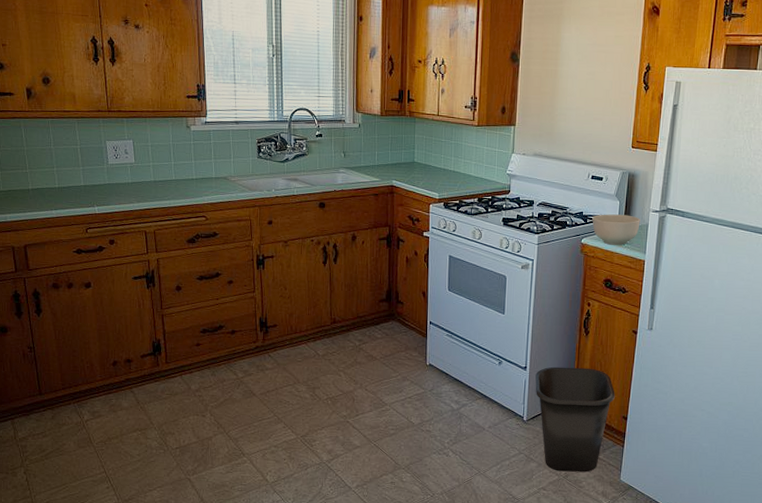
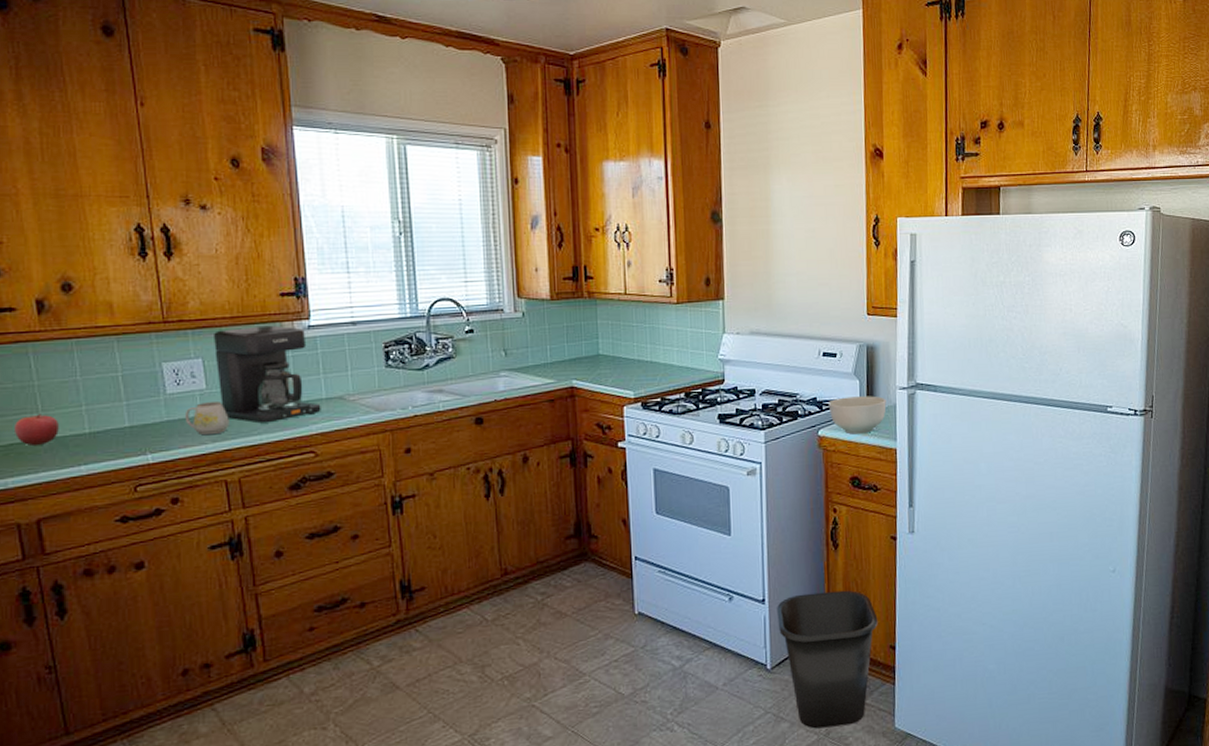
fruit: none [12,170,39,194] -> present [15,412,59,447]
mug: none [120,173,149,197] -> present [184,402,229,436]
coffee maker: none [141,119,212,192] -> present [214,325,321,424]

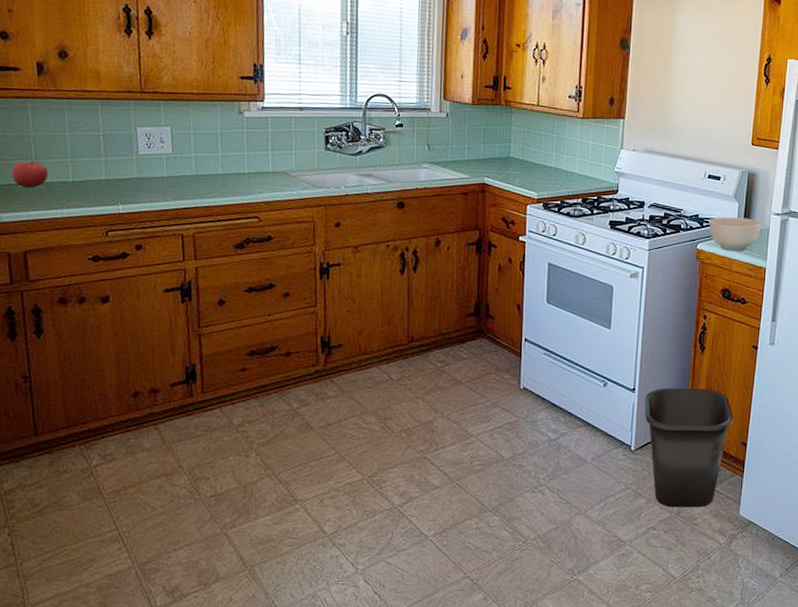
mug: present [184,402,229,436] -> none [152,165,189,194]
coffee maker: present [214,325,321,424] -> none [181,103,267,189]

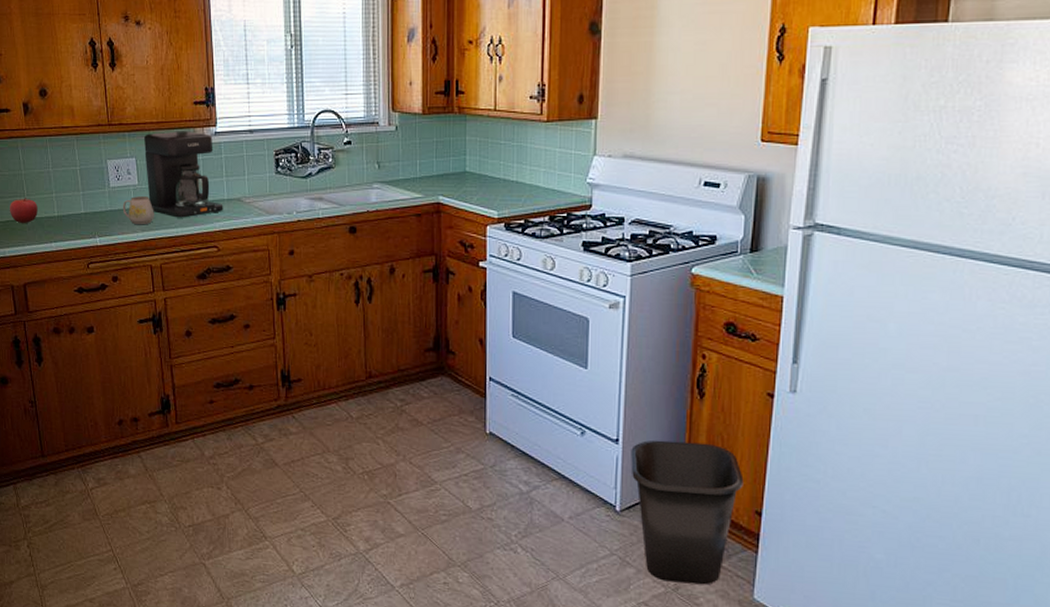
mug: none [152,165,189,194] -> present [122,196,154,225]
coffee maker: none [181,103,267,189] -> present [144,131,223,218]
bowl: present [708,217,761,251] -> none [705,233,775,276]

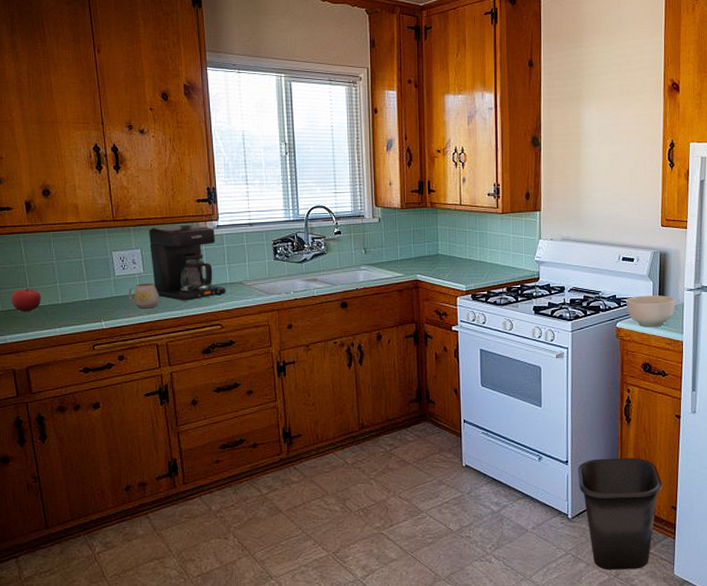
bowl: none [705,233,775,276] -> present [625,295,675,327]

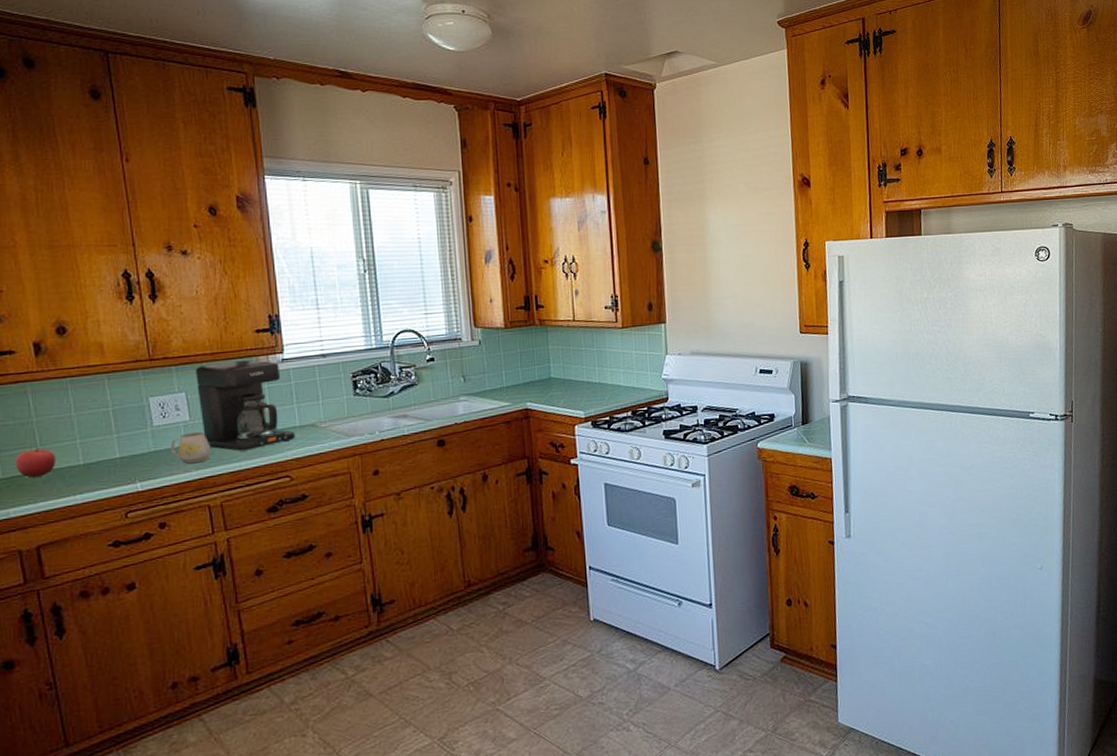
waste bin: present [578,457,662,570] -> none [723,593,819,726]
bowl: present [625,295,675,327] -> none [766,409,821,446]

